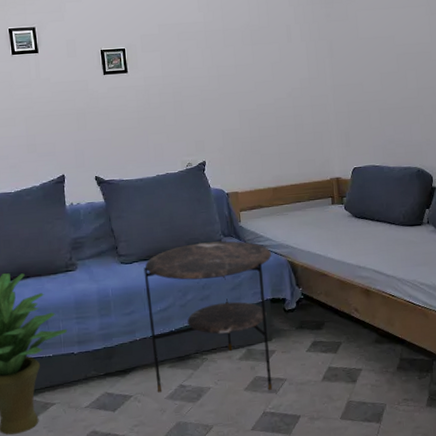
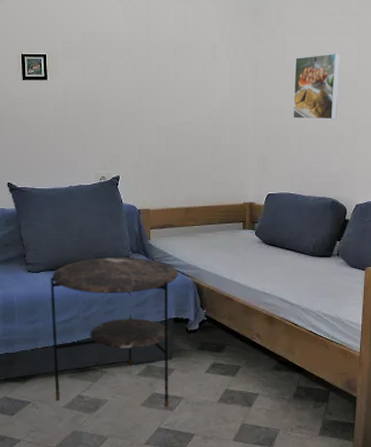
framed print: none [368,25,415,93] -> present [293,53,341,120]

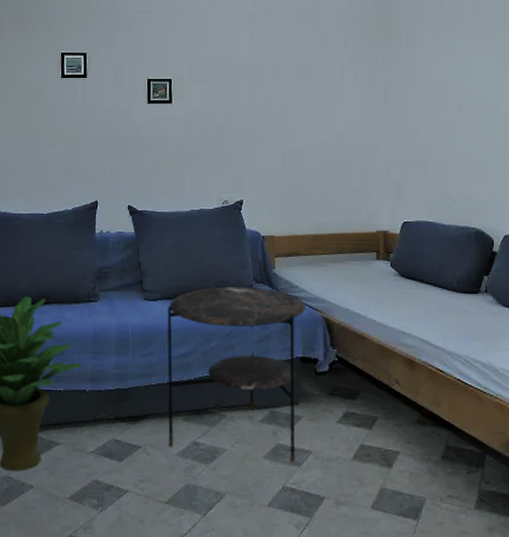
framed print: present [293,53,341,120] -> none [427,75,478,144]

